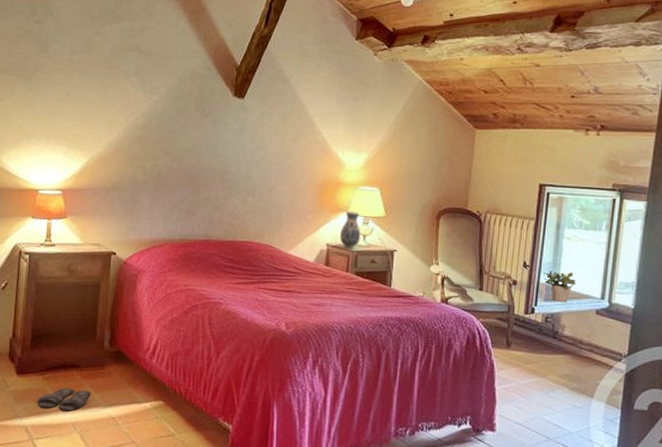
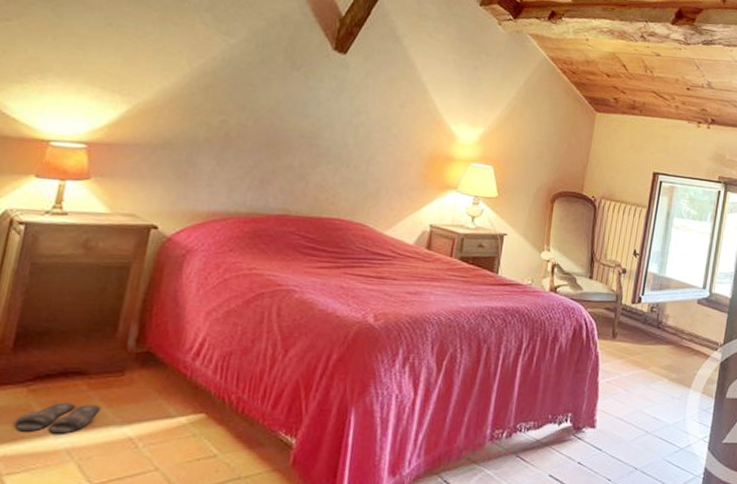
vase: present [339,211,361,248] -> none [445,190,470,230]
potted plant: present [543,270,576,303] -> none [652,259,682,293]

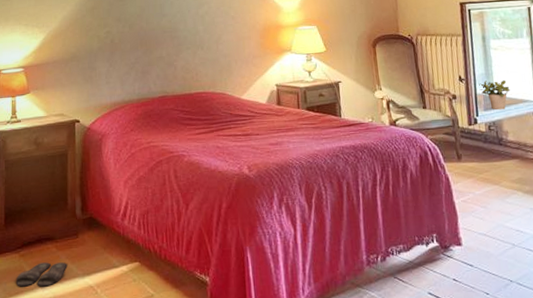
potted plant: none [652,259,682,293] -> present [479,80,510,110]

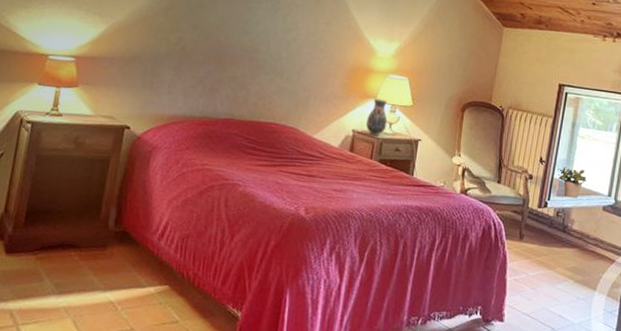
slippers: present [15,262,67,287] -> none [27,269,89,295]
vase: none [286,51,307,85] -> present [365,99,388,135]

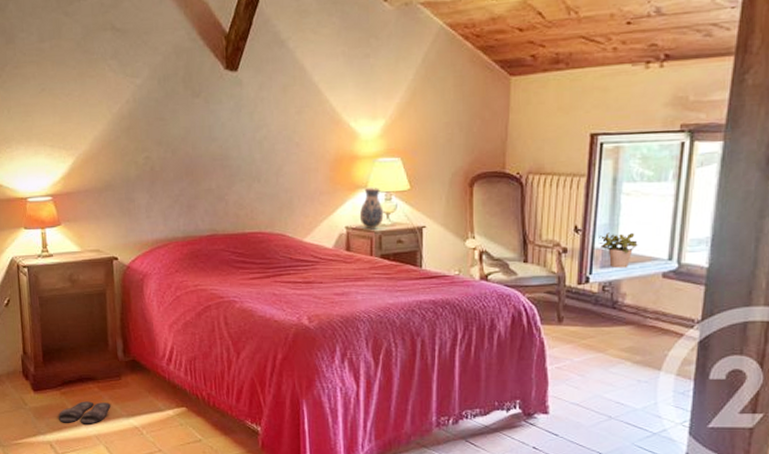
slippers: none [27,269,89,295] -> present [58,401,111,424]

